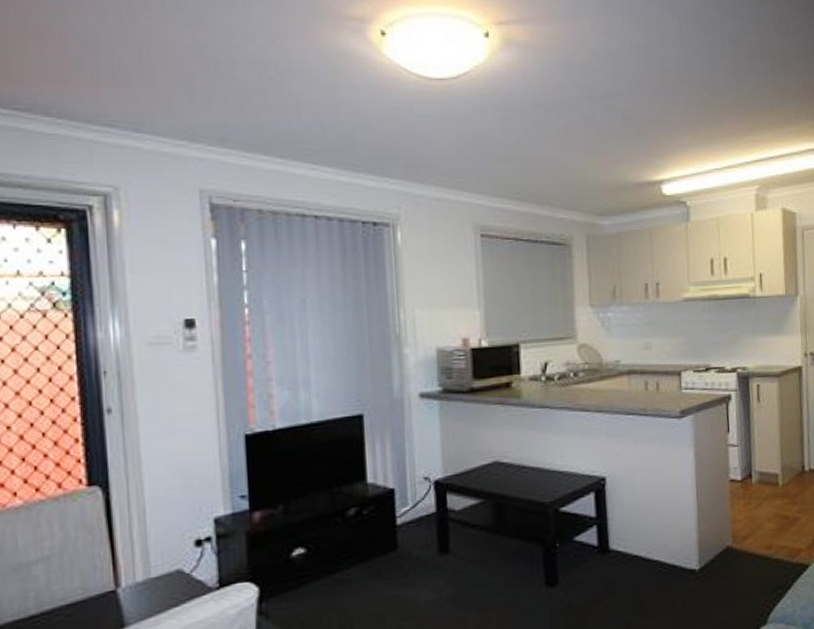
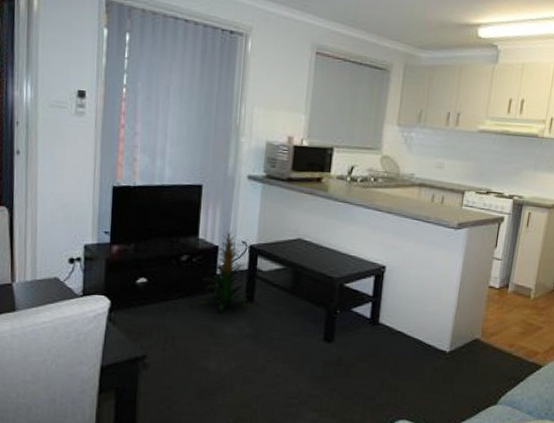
indoor plant: none [379,467,445,573] -> present [199,231,251,311]

